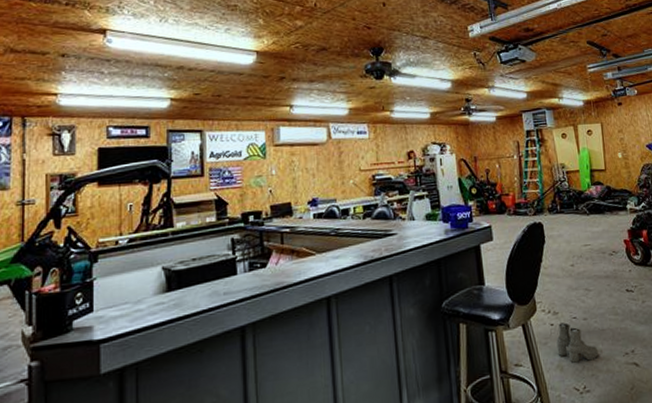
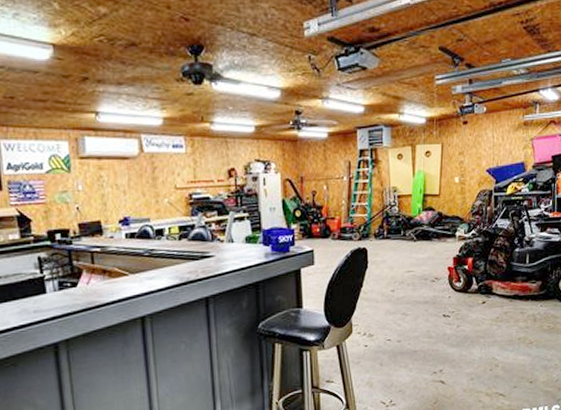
boots: present [556,322,599,363] -> none [369,344,408,380]

